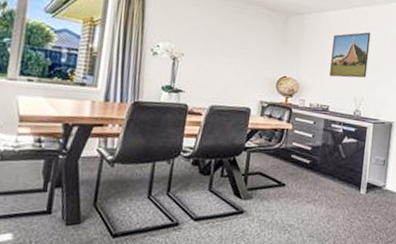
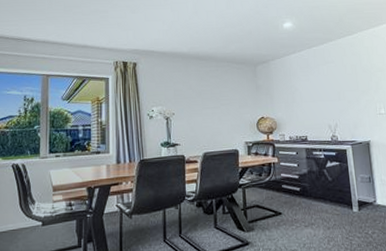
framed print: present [329,32,371,78] -> none [299,66,336,111]

